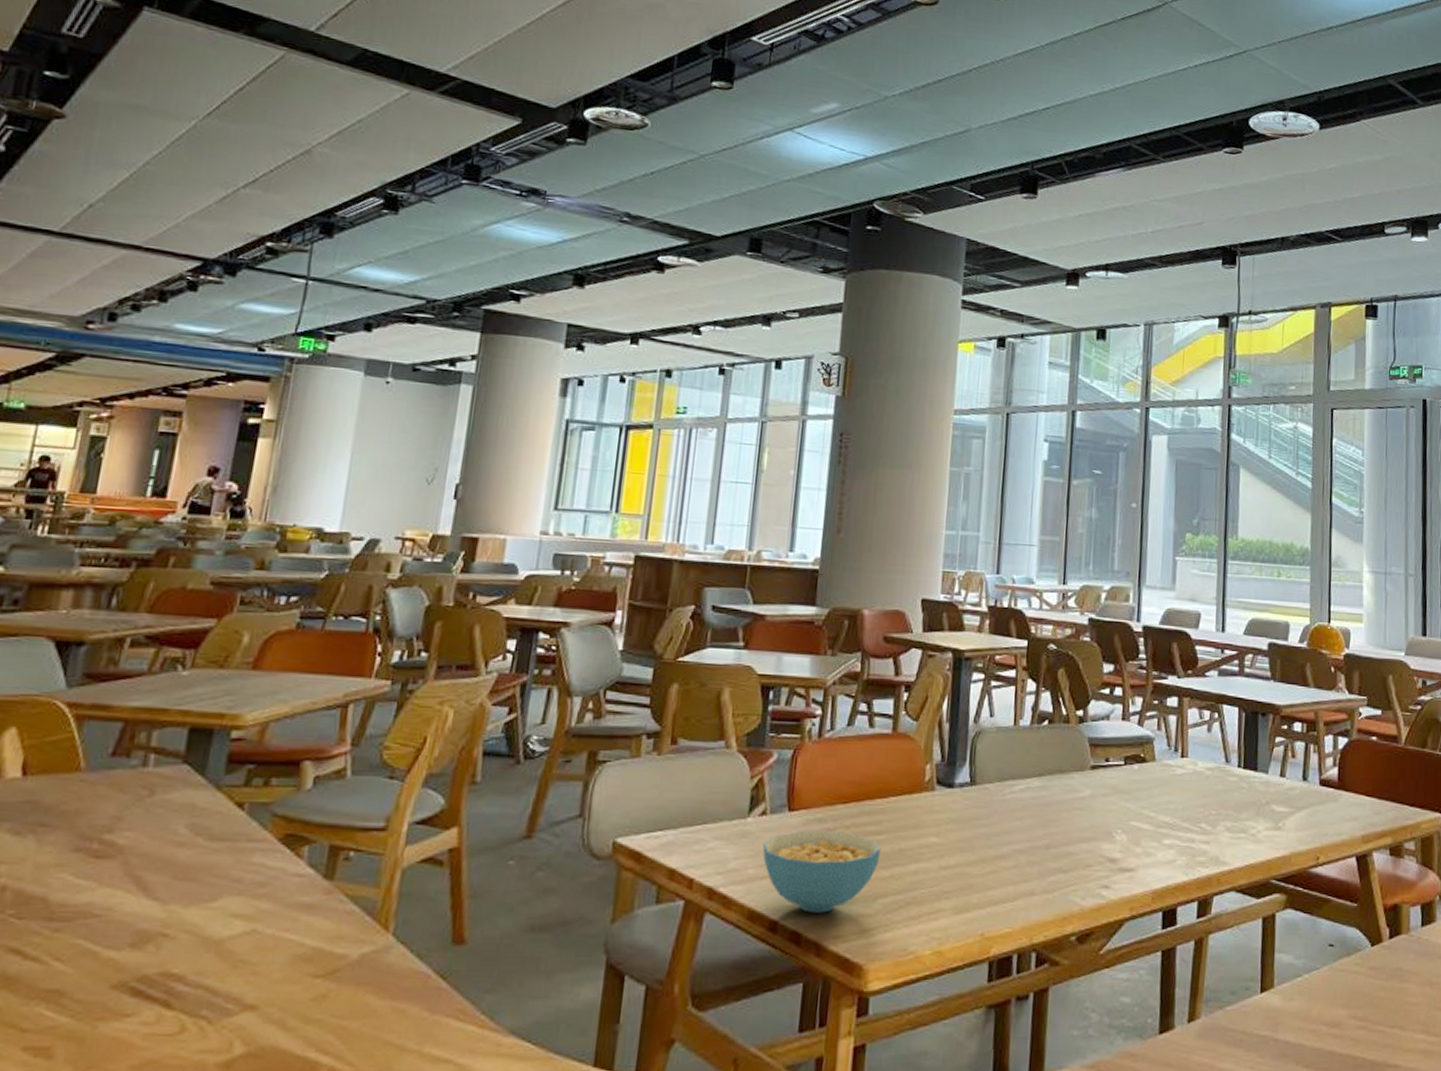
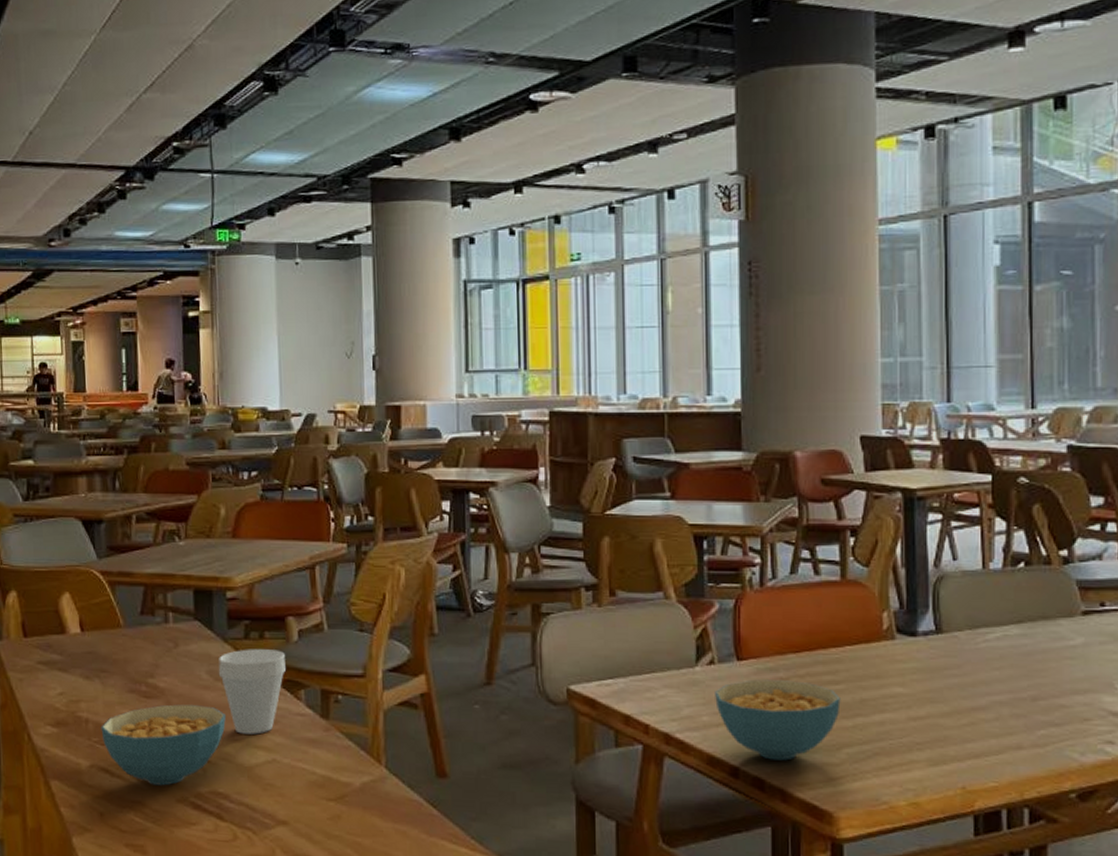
cereal bowl: none [21,865,201,968] -> present [101,704,226,786]
cup: none [201,798,292,900] -> present [218,649,286,735]

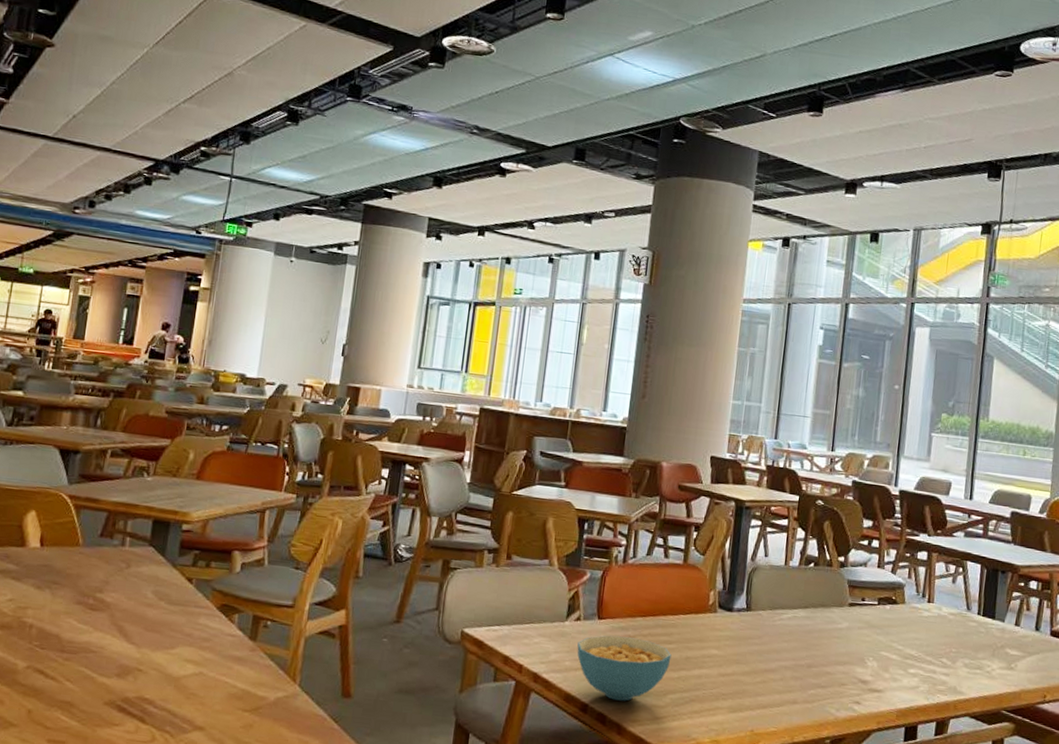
cereal bowl: present [101,704,226,786] -> none [43,617,163,689]
cup: present [218,649,286,735] -> none [163,575,226,650]

